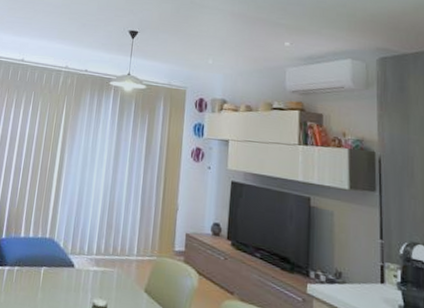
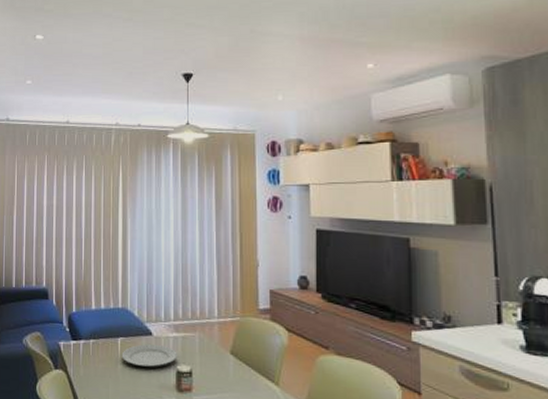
plate: none [42,275,95,300] -> present [121,344,177,368]

